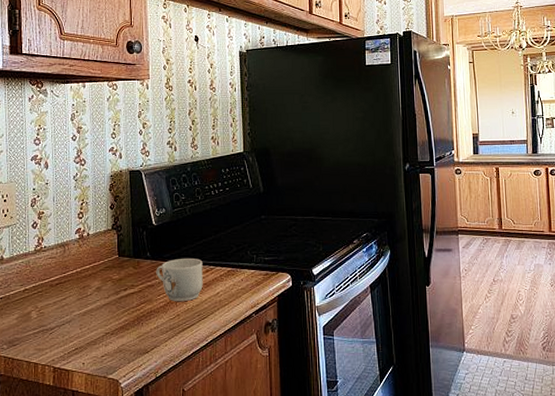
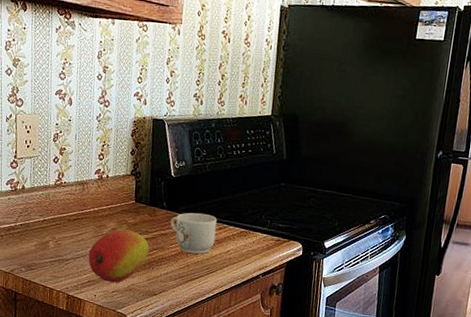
fruit: none [73,287,137,346] -> present [88,229,150,283]

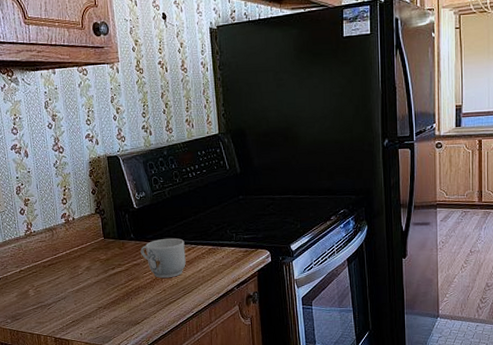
fruit: present [88,229,150,283] -> none [68,266,125,319]

